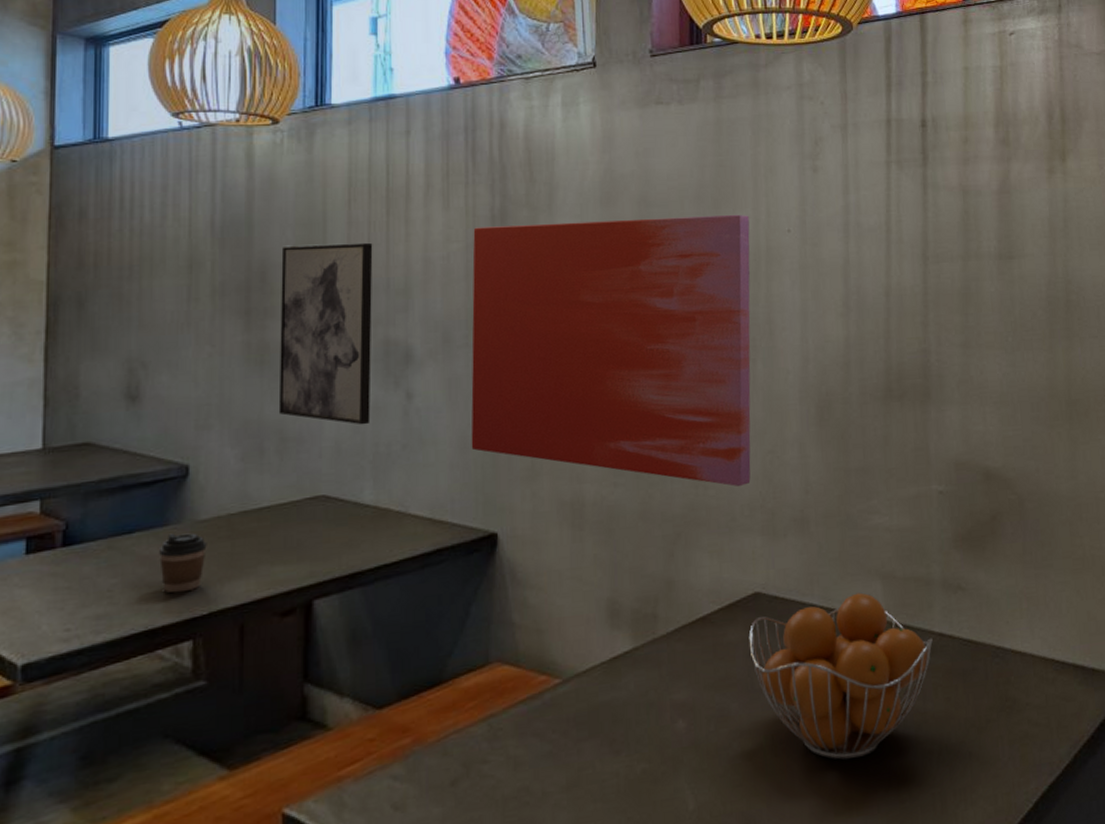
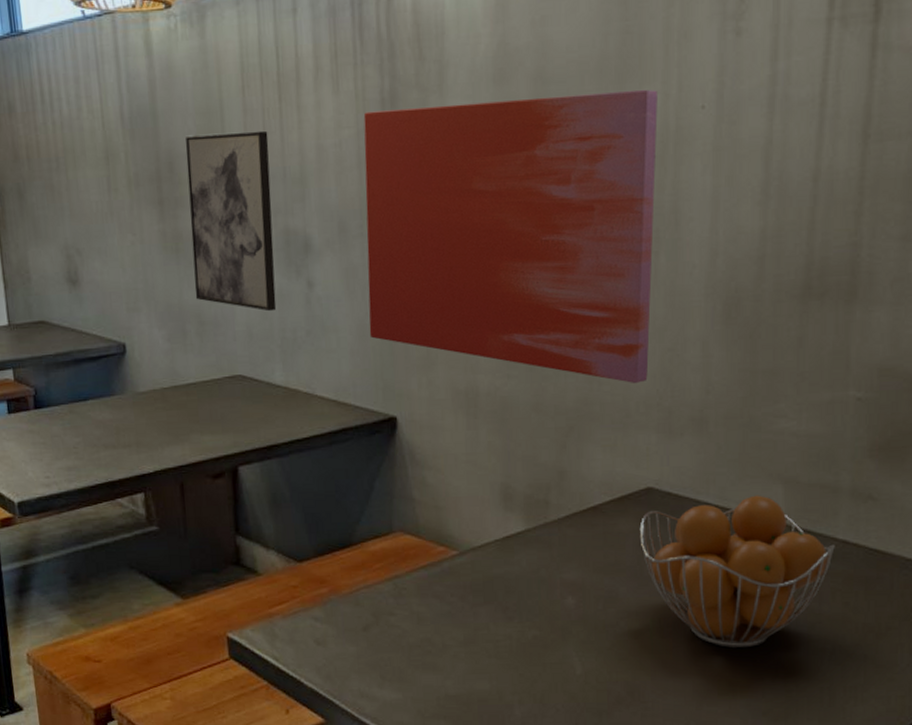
coffee cup: present [159,533,207,594] -> none [109,402,147,453]

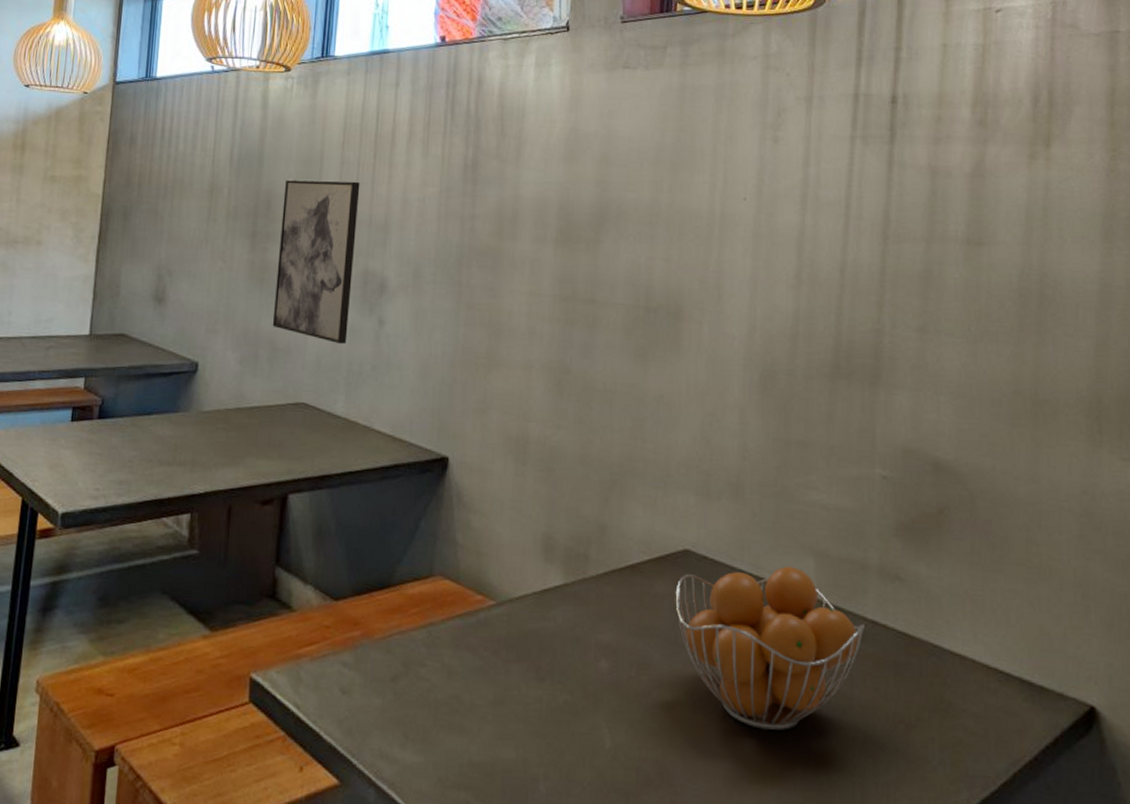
wall art: present [363,89,658,383] -> none [431,174,706,444]

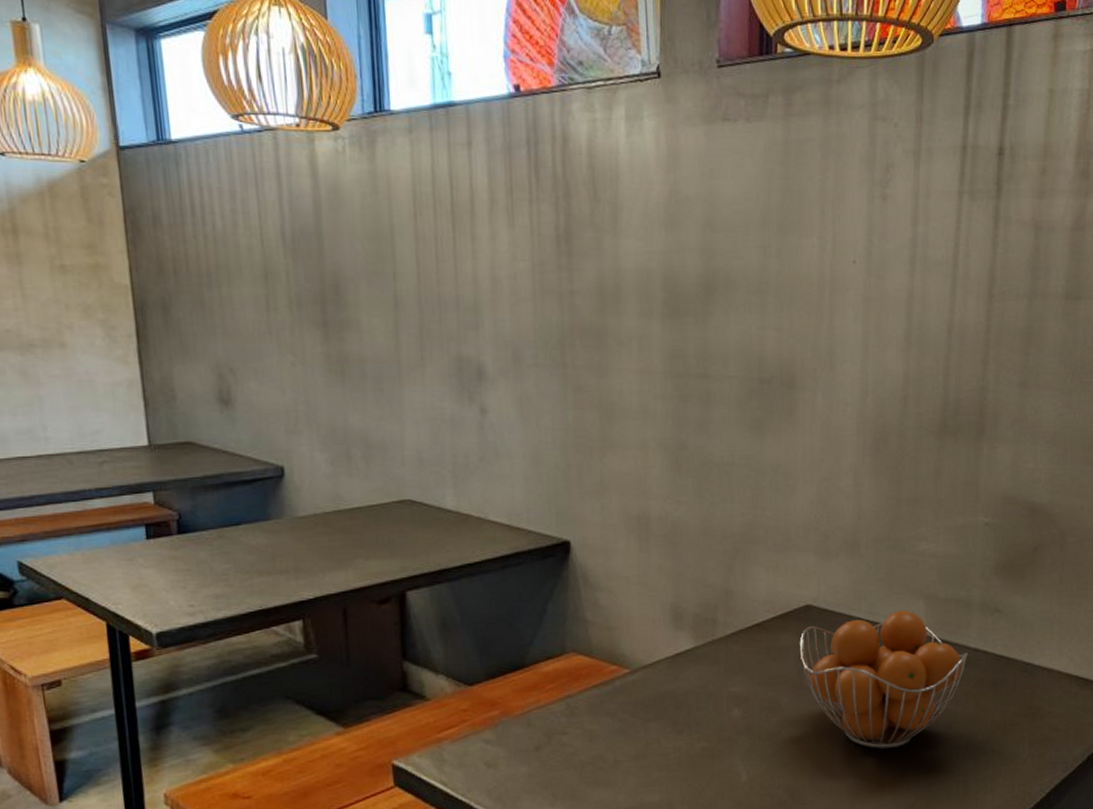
wall art: present [272,179,360,345] -> none [352,258,448,437]

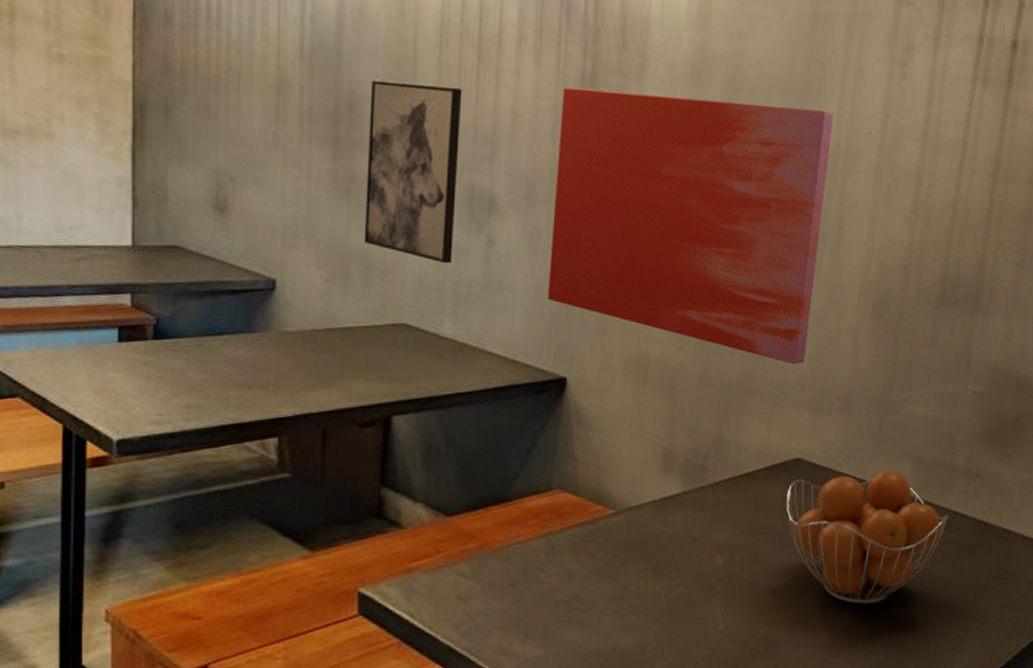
wall art: none [352,258,448,437] -> present [363,79,462,264]
wall art: none [538,242,815,509] -> present [547,87,833,364]

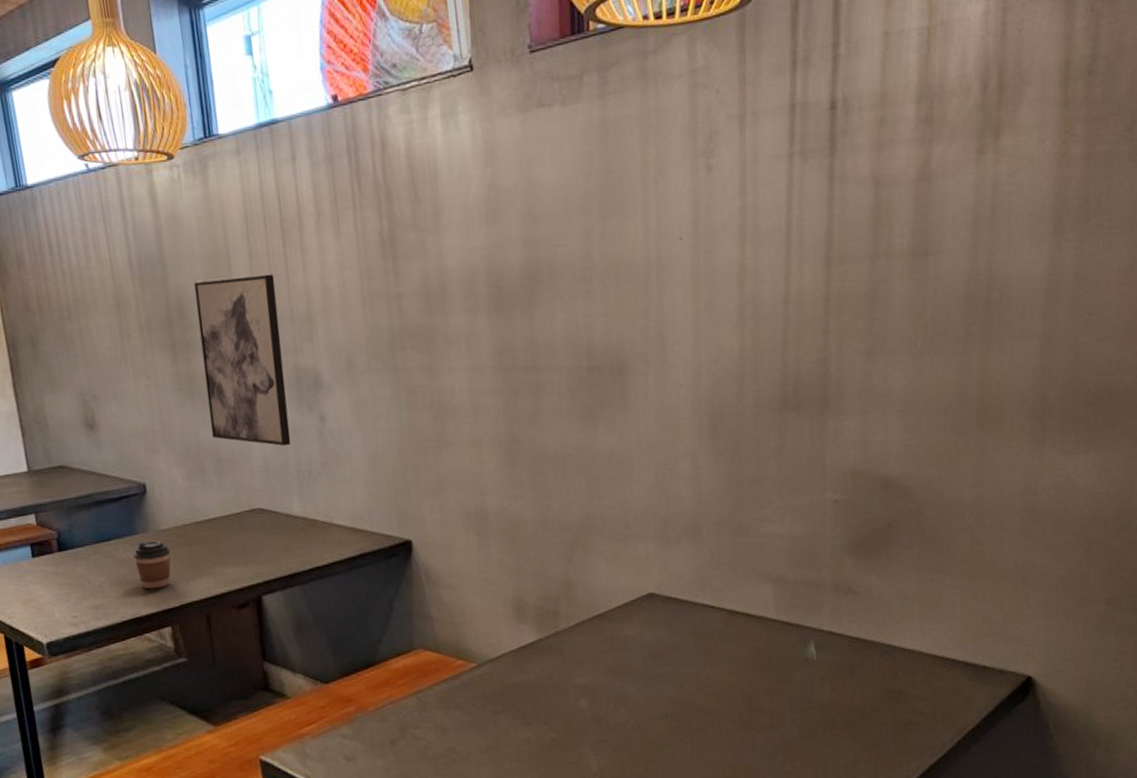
coffee cup: none [247,340,293,395] -> present [133,540,171,590]
wall art: present [547,87,833,364] -> none [365,223,644,497]
fruit basket: present [786,469,948,605] -> none [643,594,821,737]

